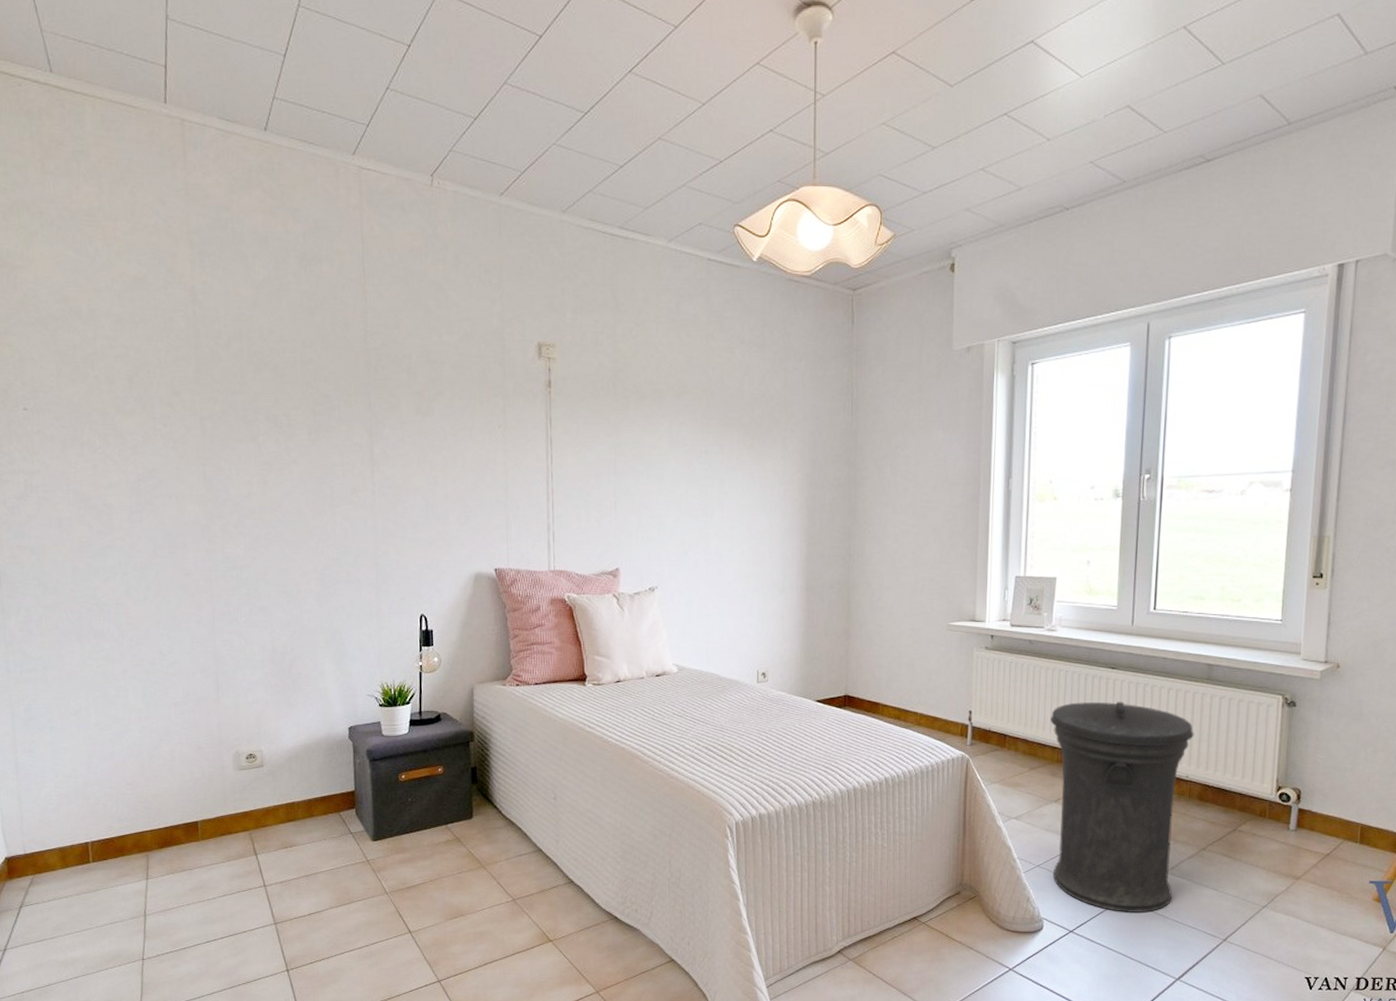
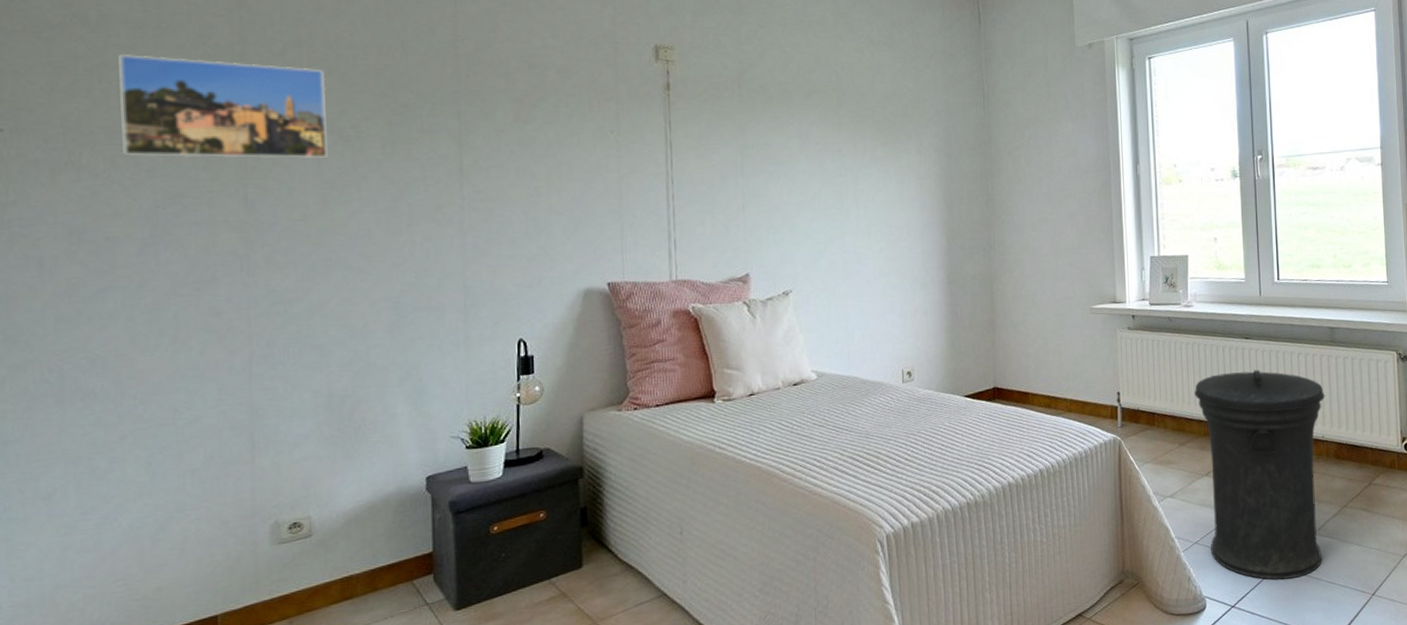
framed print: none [105,344,266,443] -> present [118,53,328,159]

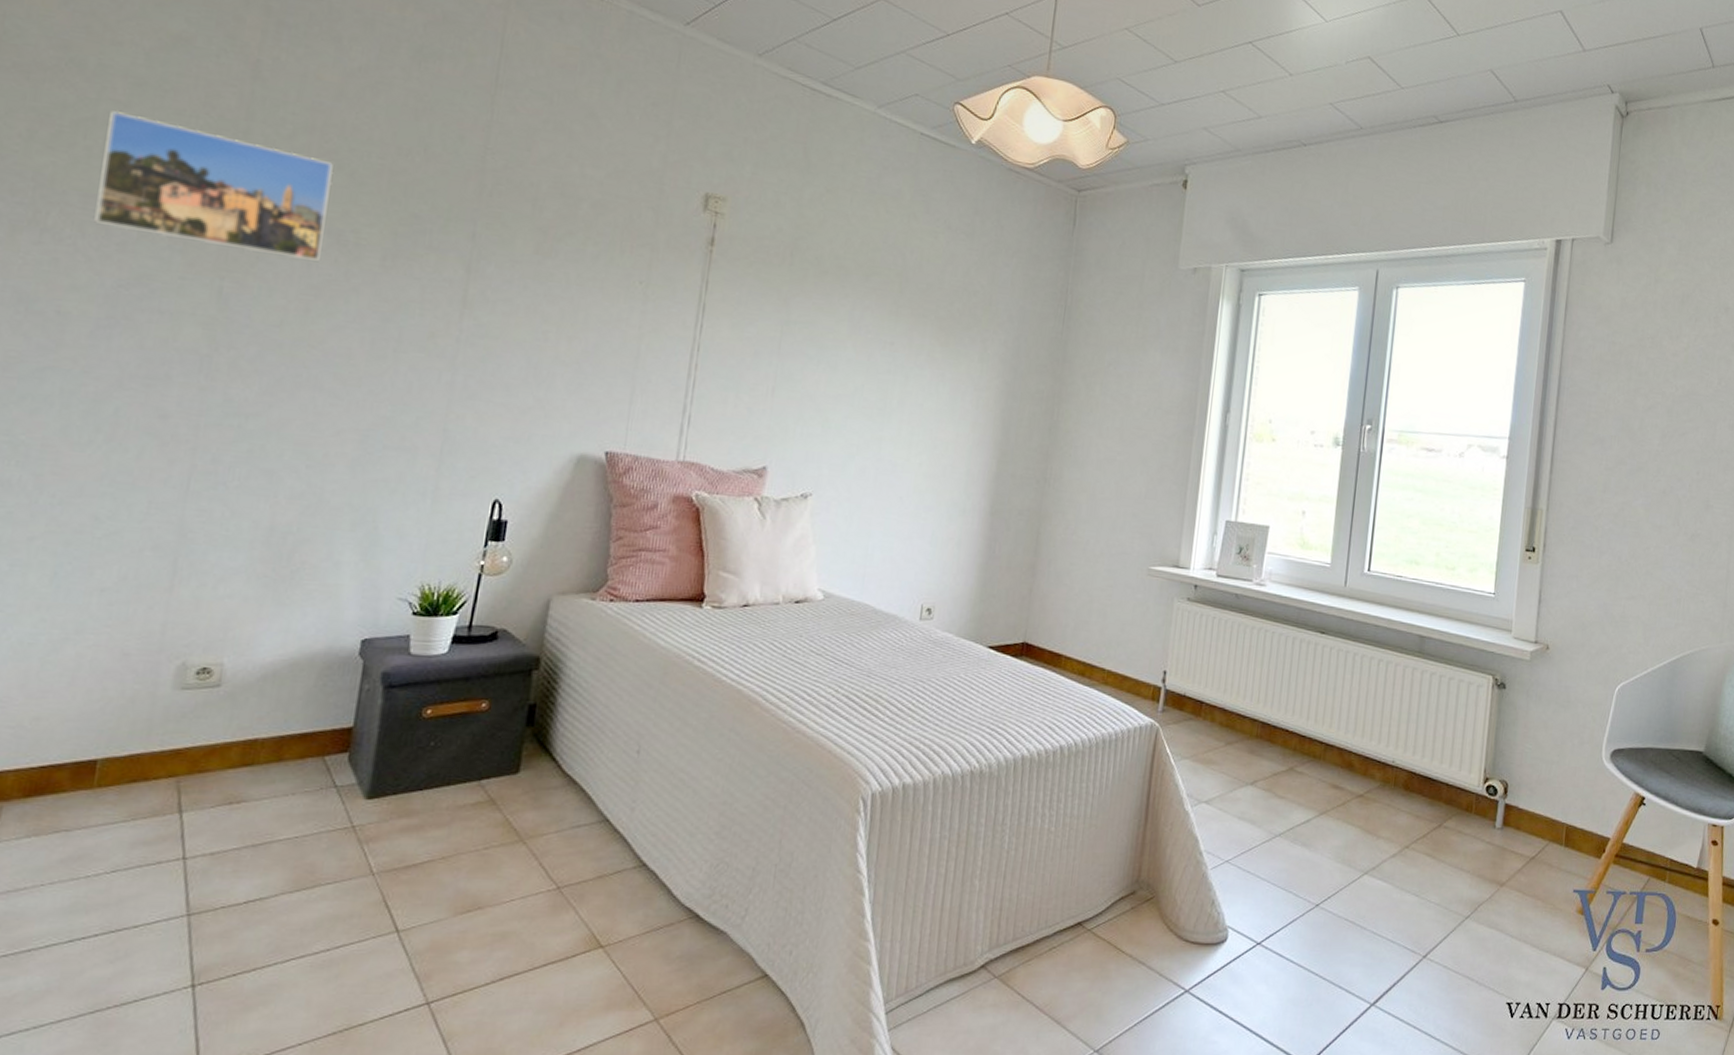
trash can: present [1195,370,1325,580] -> none [1243,668,1403,922]

